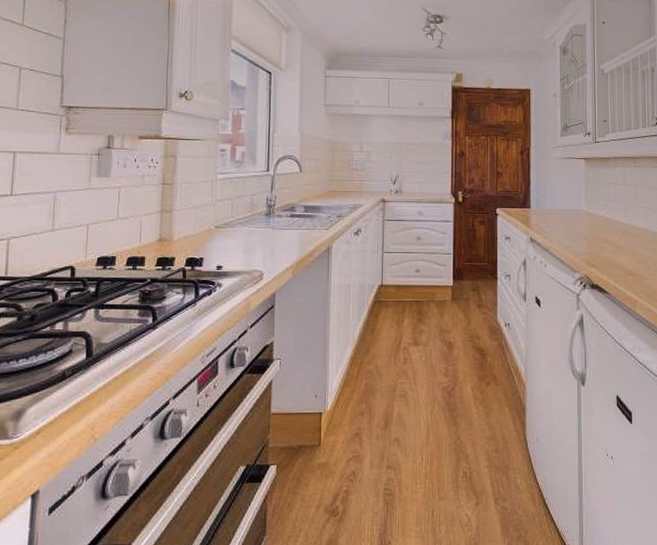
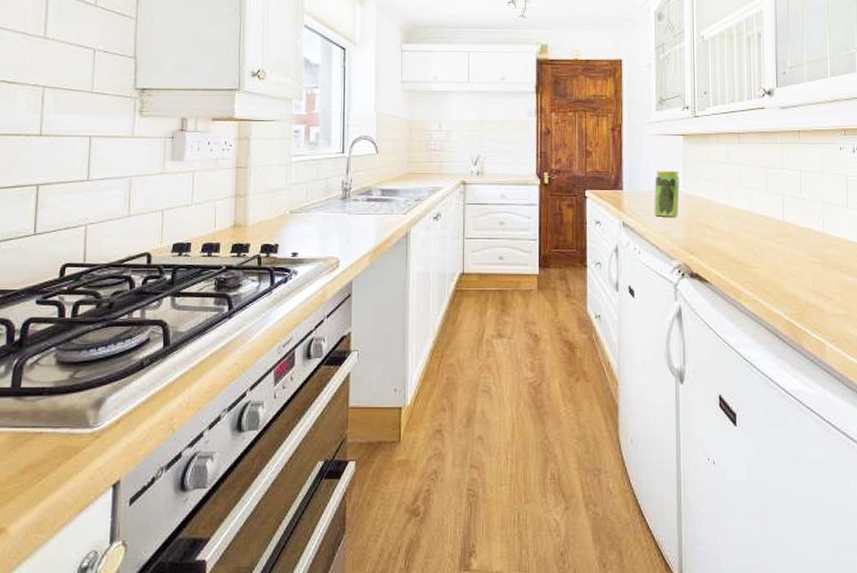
jar: none [558,190,582,233] -> present [654,170,680,217]

